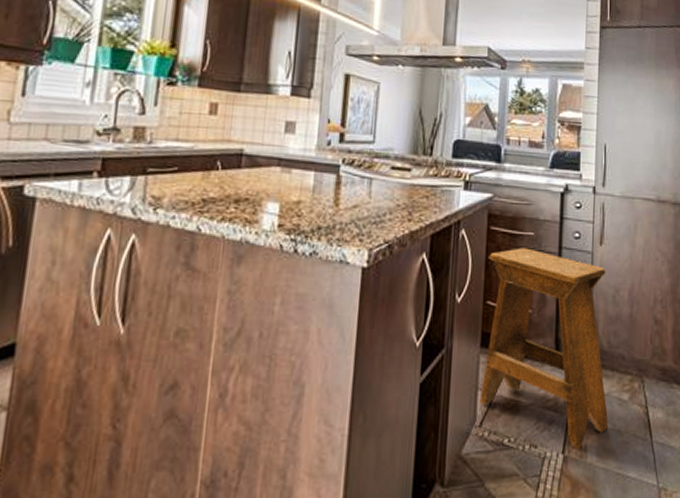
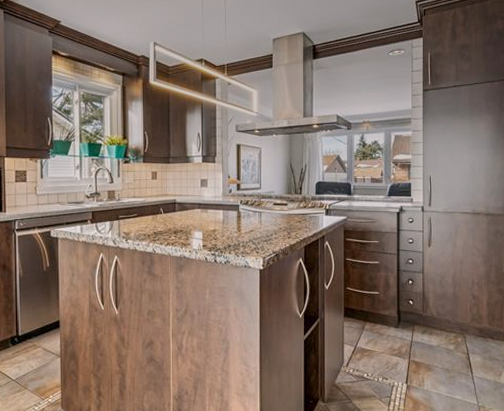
stool: present [479,248,608,450] -> none [345,251,439,381]

